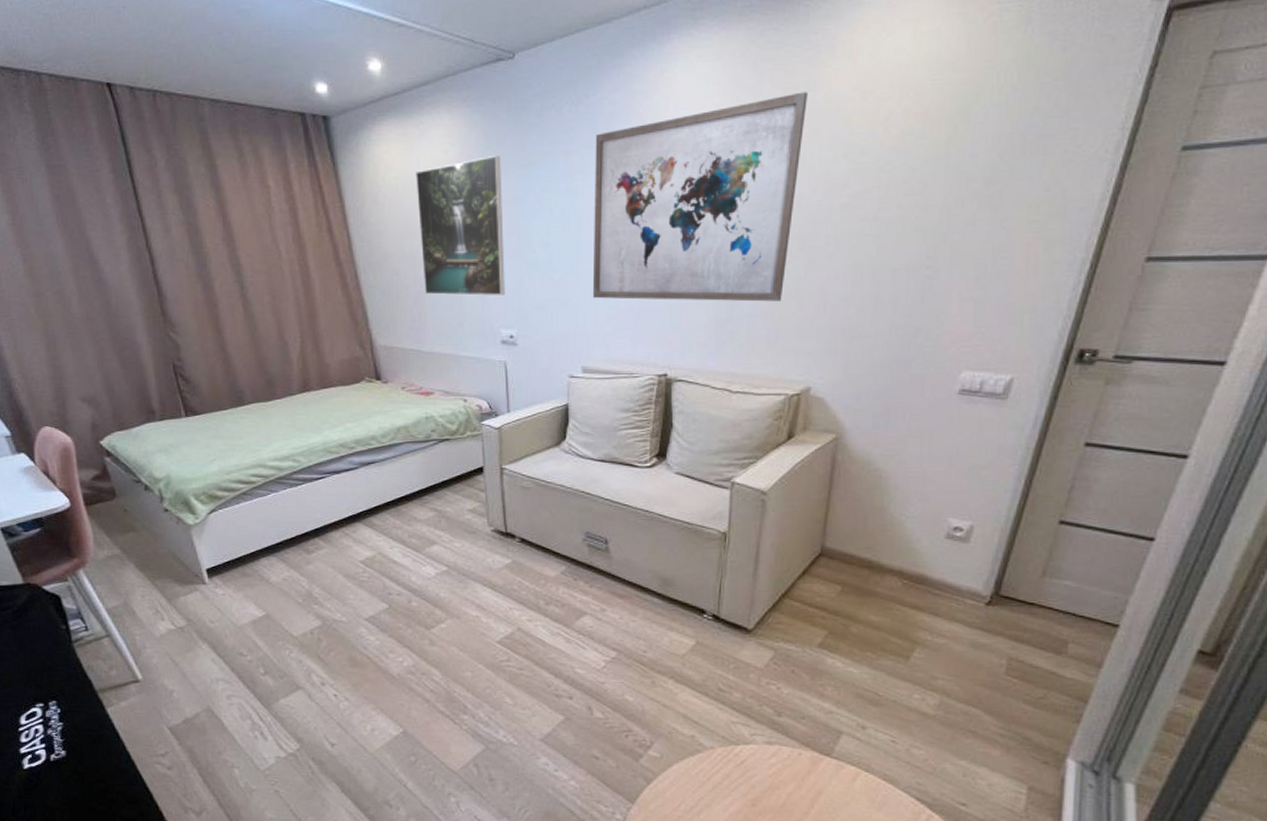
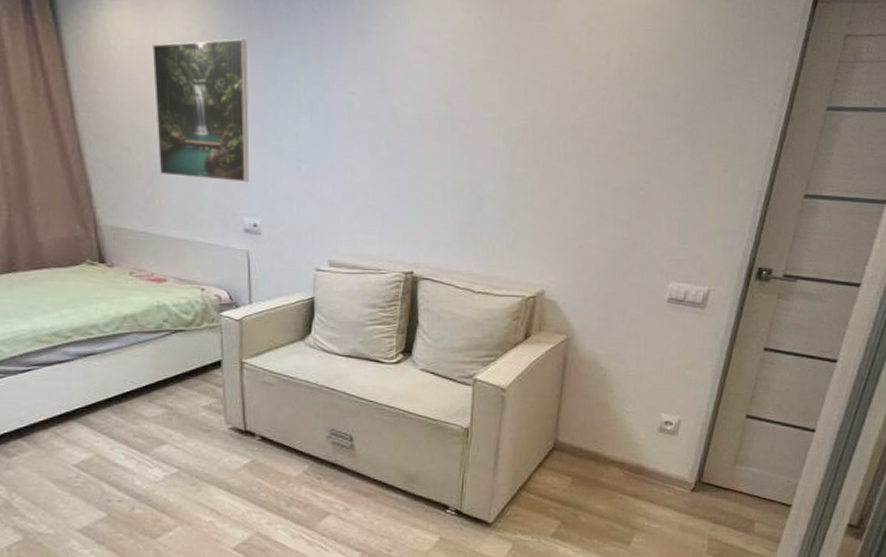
wall art: present [592,91,808,302] -> none [340,19,542,209]

